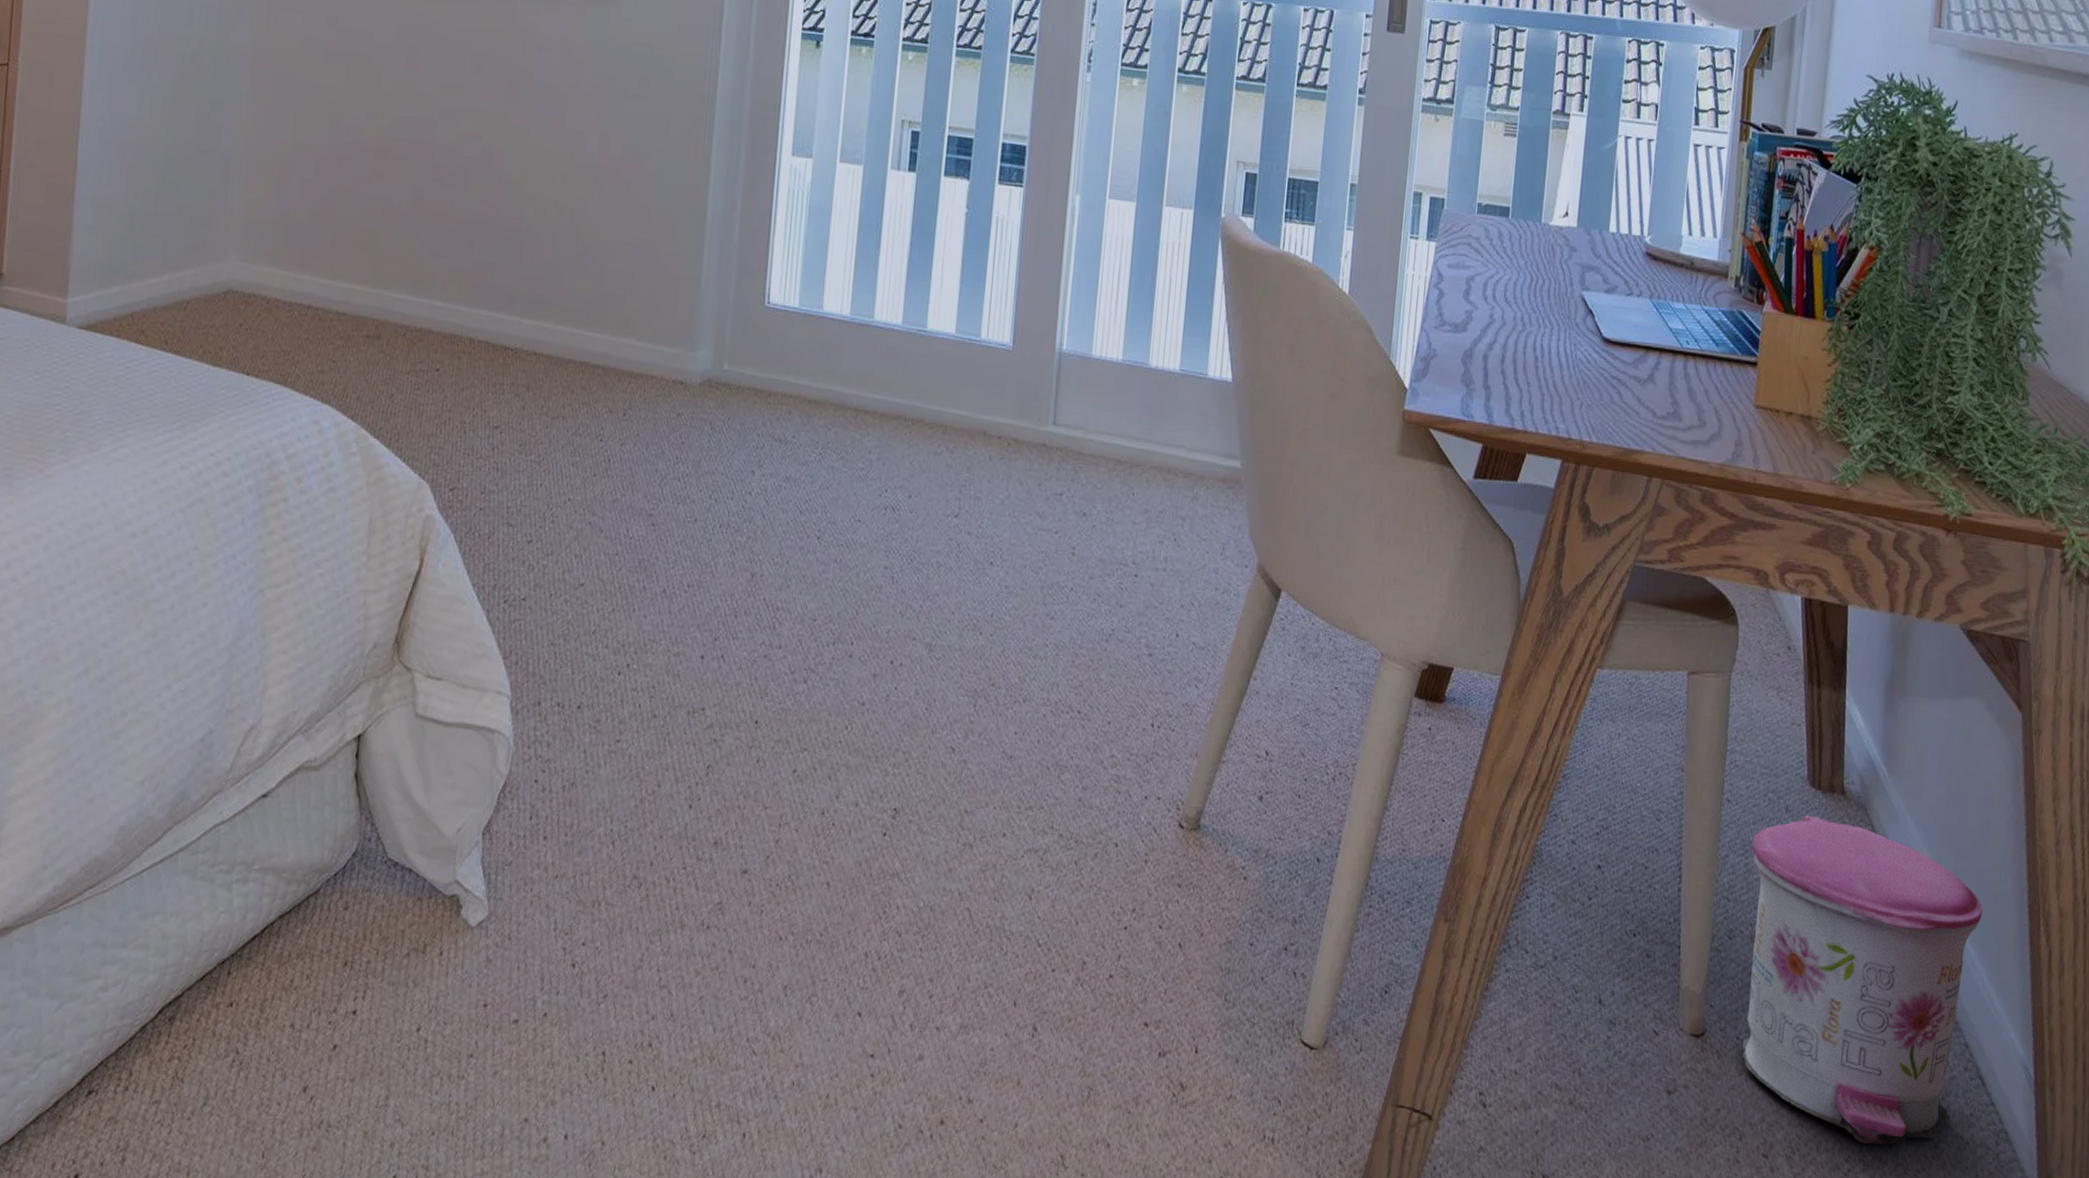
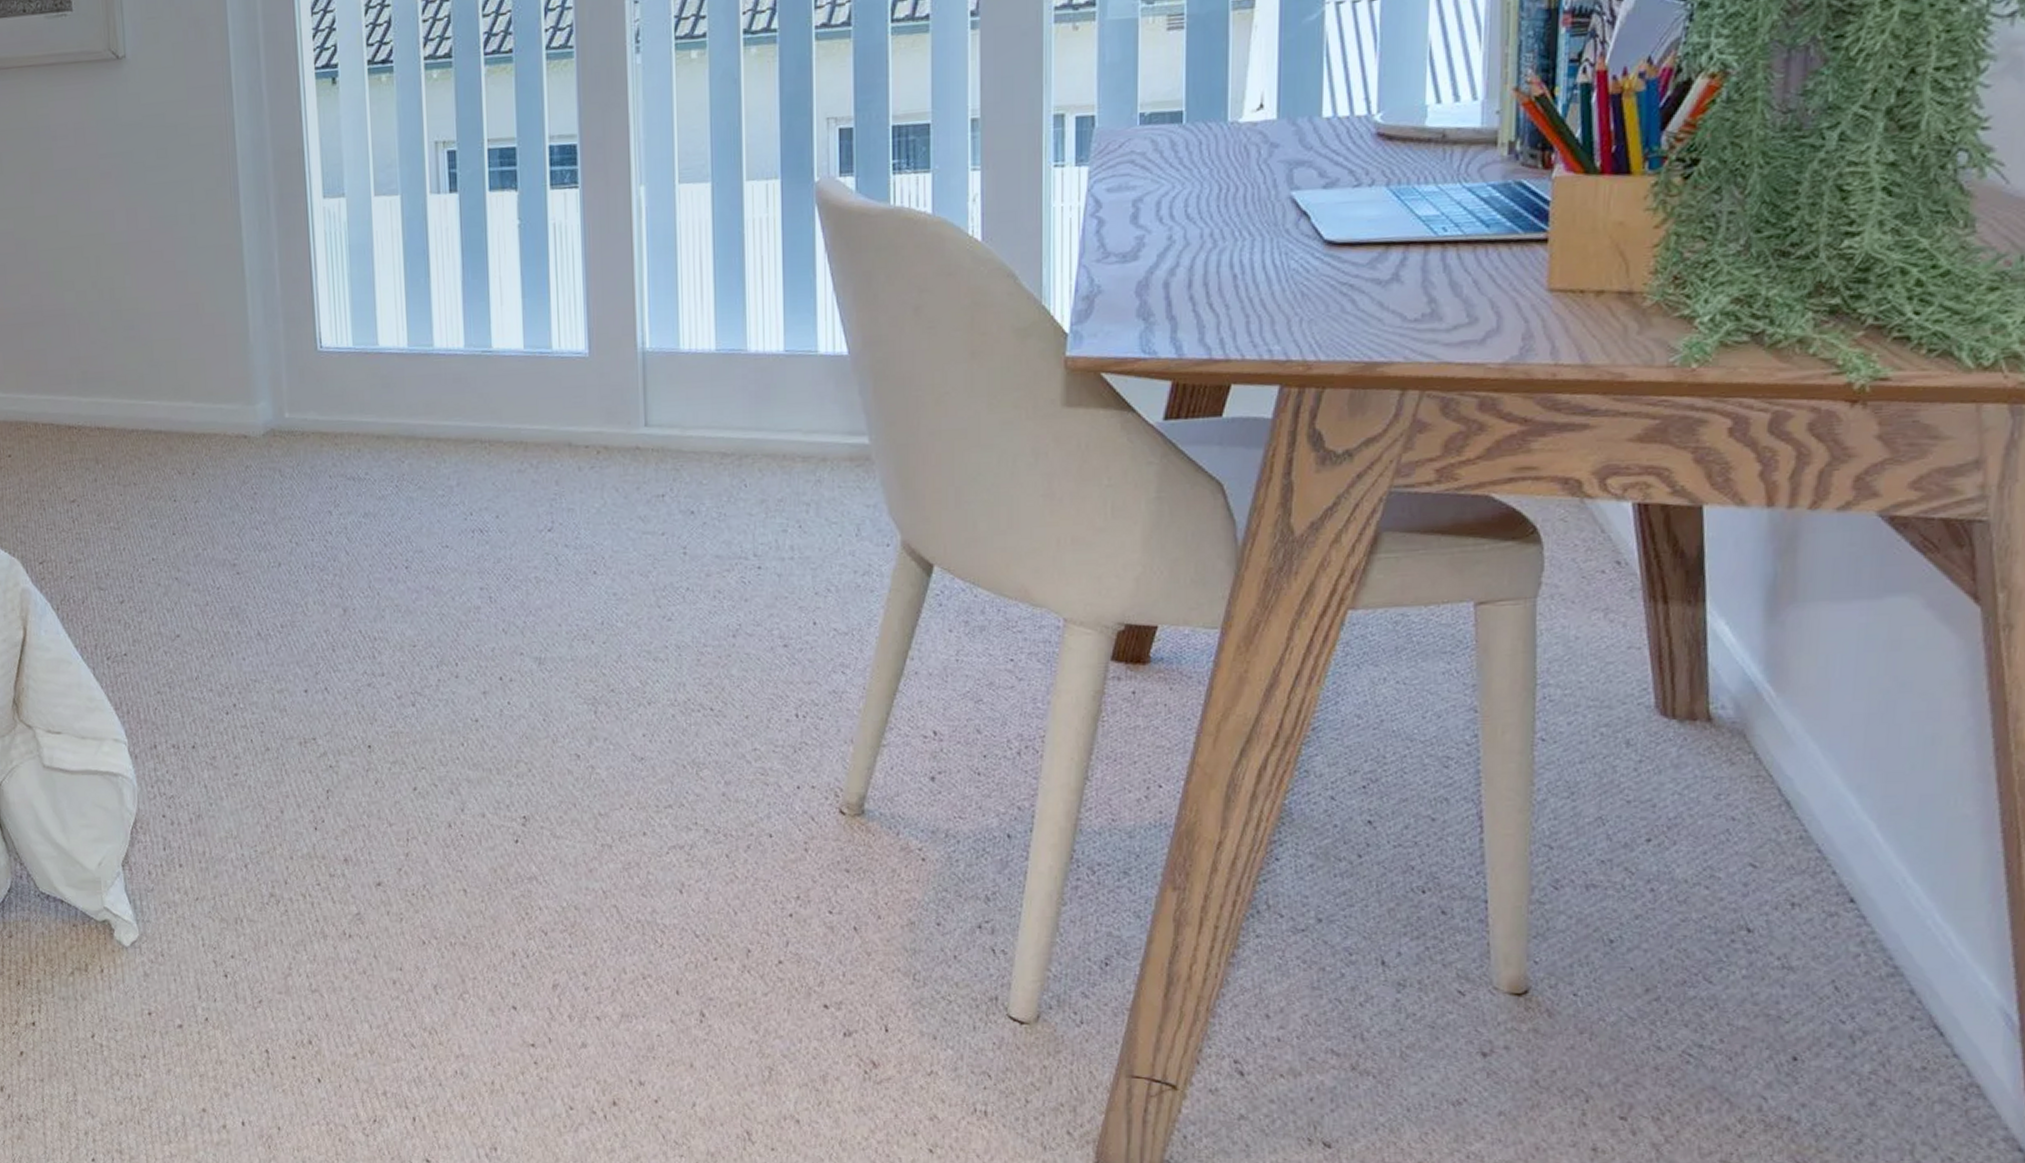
trash can: present [1742,815,1983,1145] -> none [1581,748,1930,1104]

